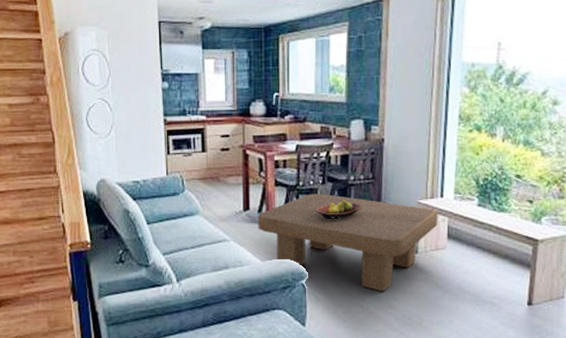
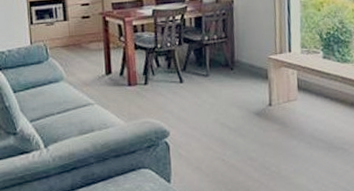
coffee table: present [258,193,438,292] -> none [120,54,288,145]
fruit bowl: present [315,200,362,220] -> none [174,59,217,79]

